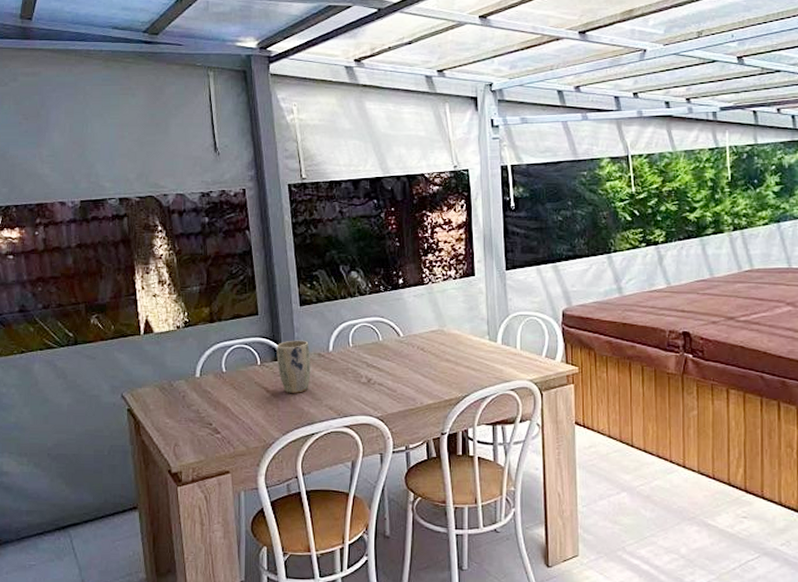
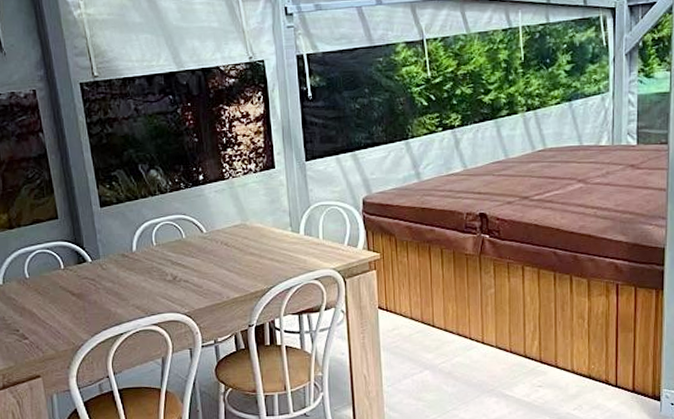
plant pot: present [276,340,311,393] -> none [79,241,116,295]

